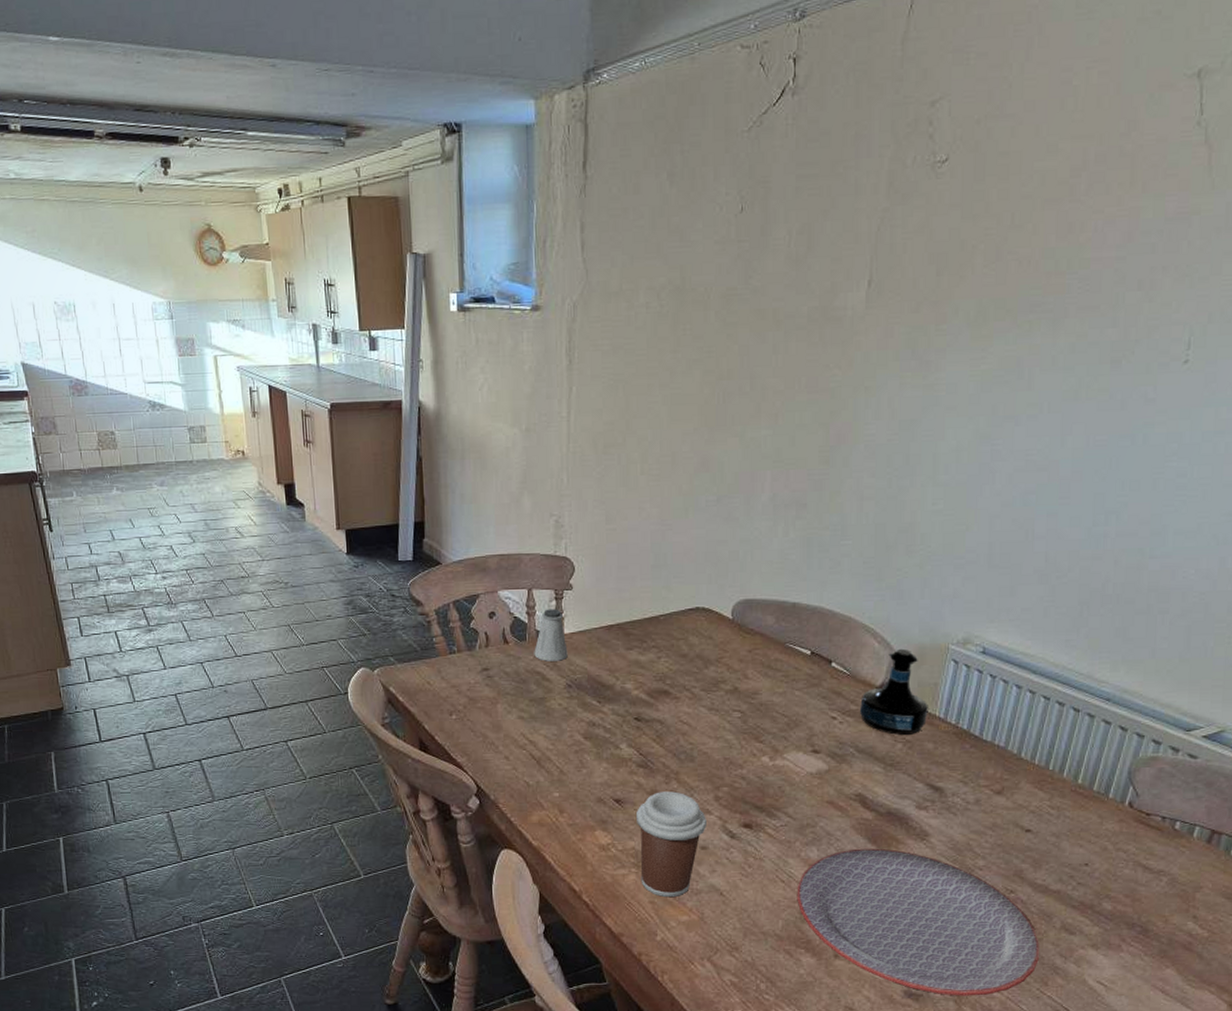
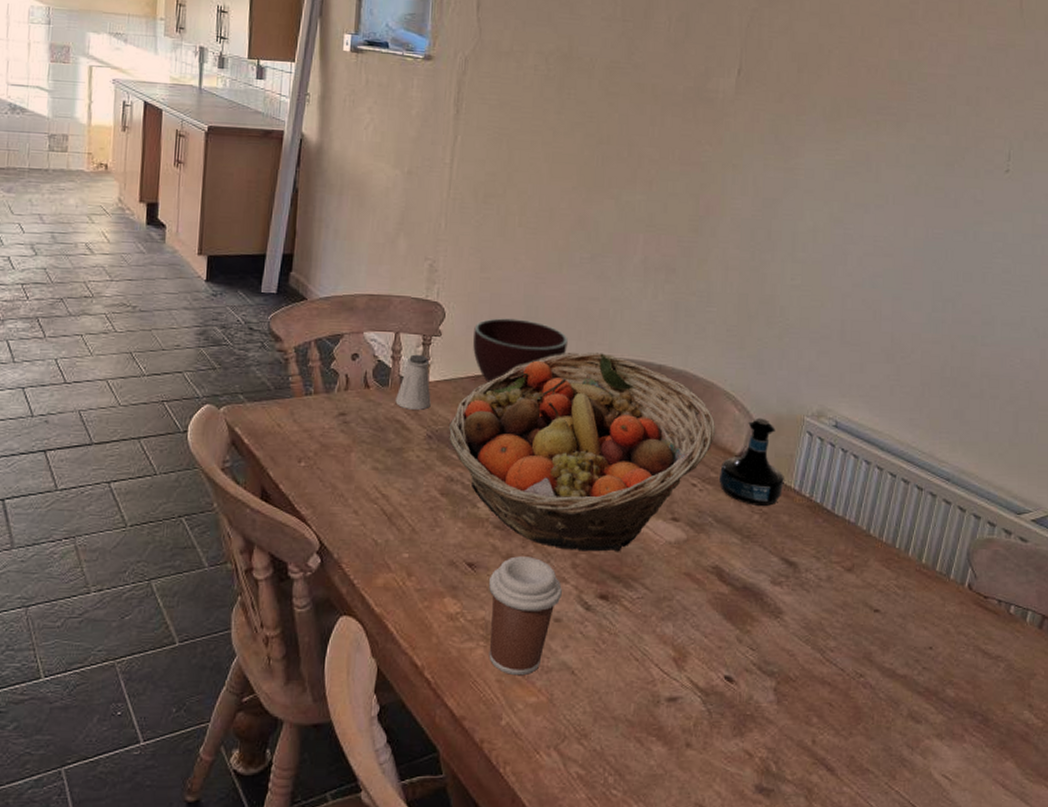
fruit basket: none [587,595,855,785] -> present [449,352,716,552]
bowl: none [604,567,698,631] -> present [473,318,568,382]
plate: present [797,848,1039,996] -> none [650,625,887,792]

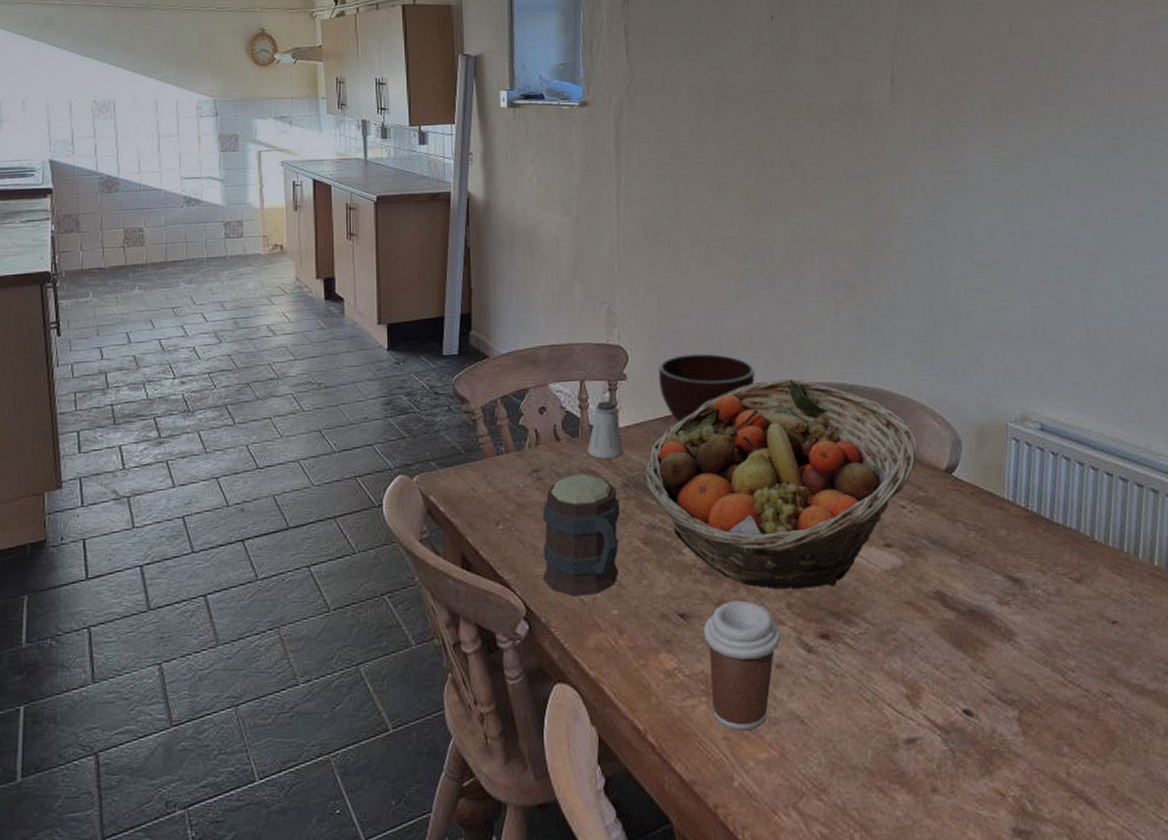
mug: none [338,421,421,537] -> present [542,473,620,597]
tequila bottle: present [720,417,784,506] -> none [928,428,997,522]

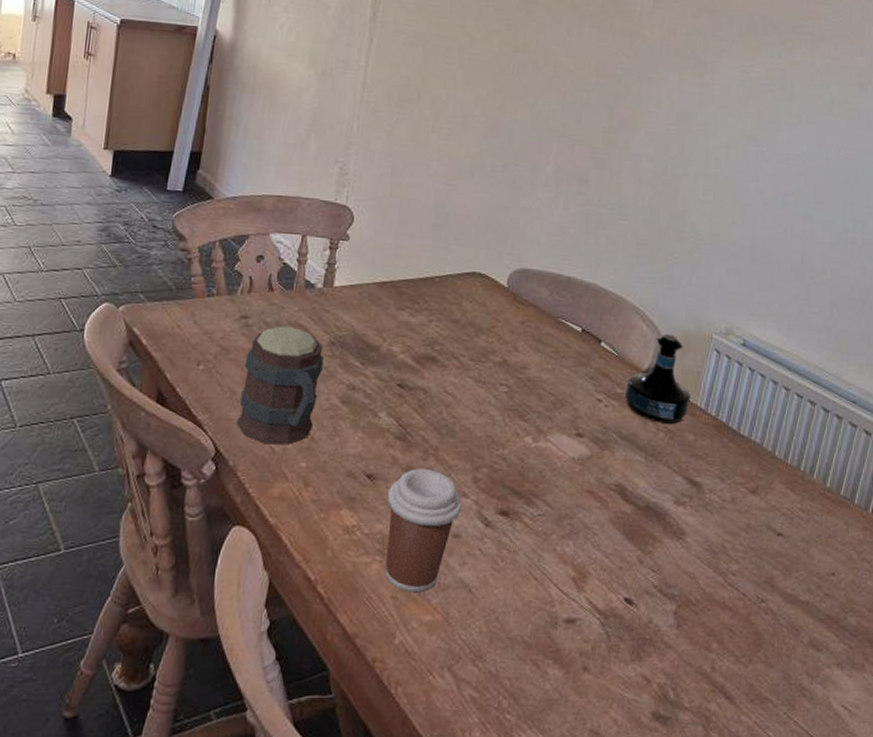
saltshaker: present [587,400,624,459] -> none [299,258,337,315]
fruit basket: present [645,379,919,590] -> none [352,260,624,467]
bowl: present [659,353,755,422] -> none [380,224,477,289]
tequila bottle: none [928,428,997,522] -> present [625,333,691,424]

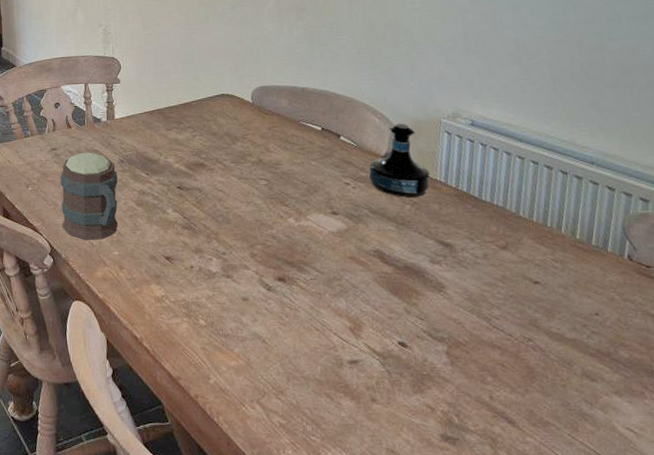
coffee cup: present [384,469,463,593] -> none [184,249,247,345]

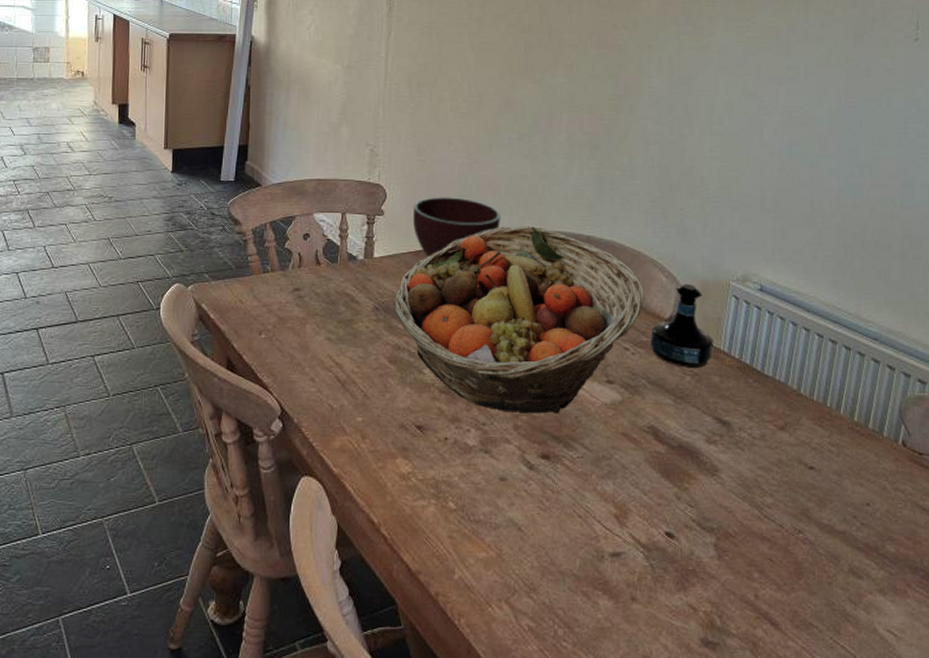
mug: present [60,152,118,240] -> none [297,295,370,402]
fruit basket: none [136,83,361,243] -> present [394,226,645,414]
bowl: none [145,63,222,115] -> present [413,197,500,257]

